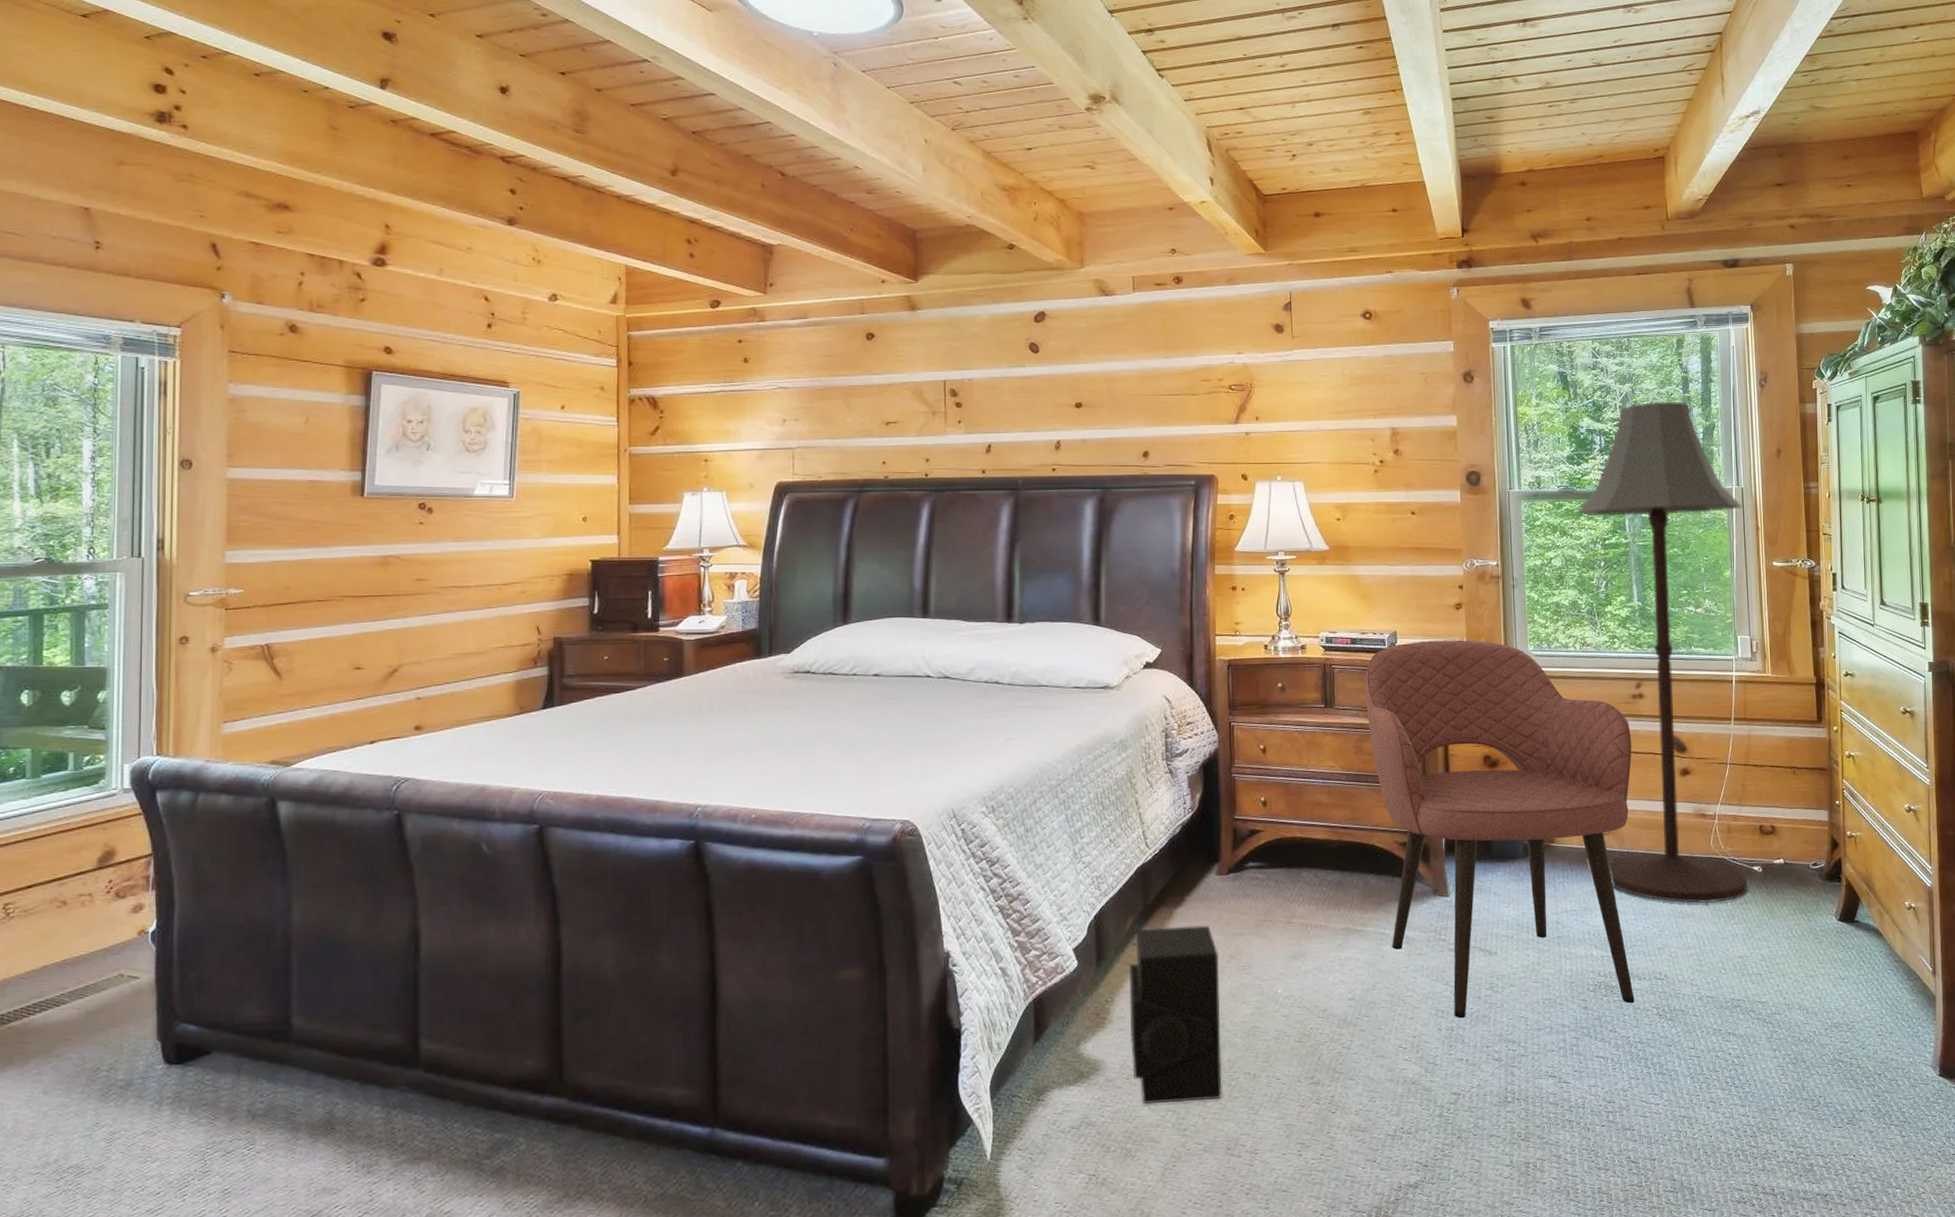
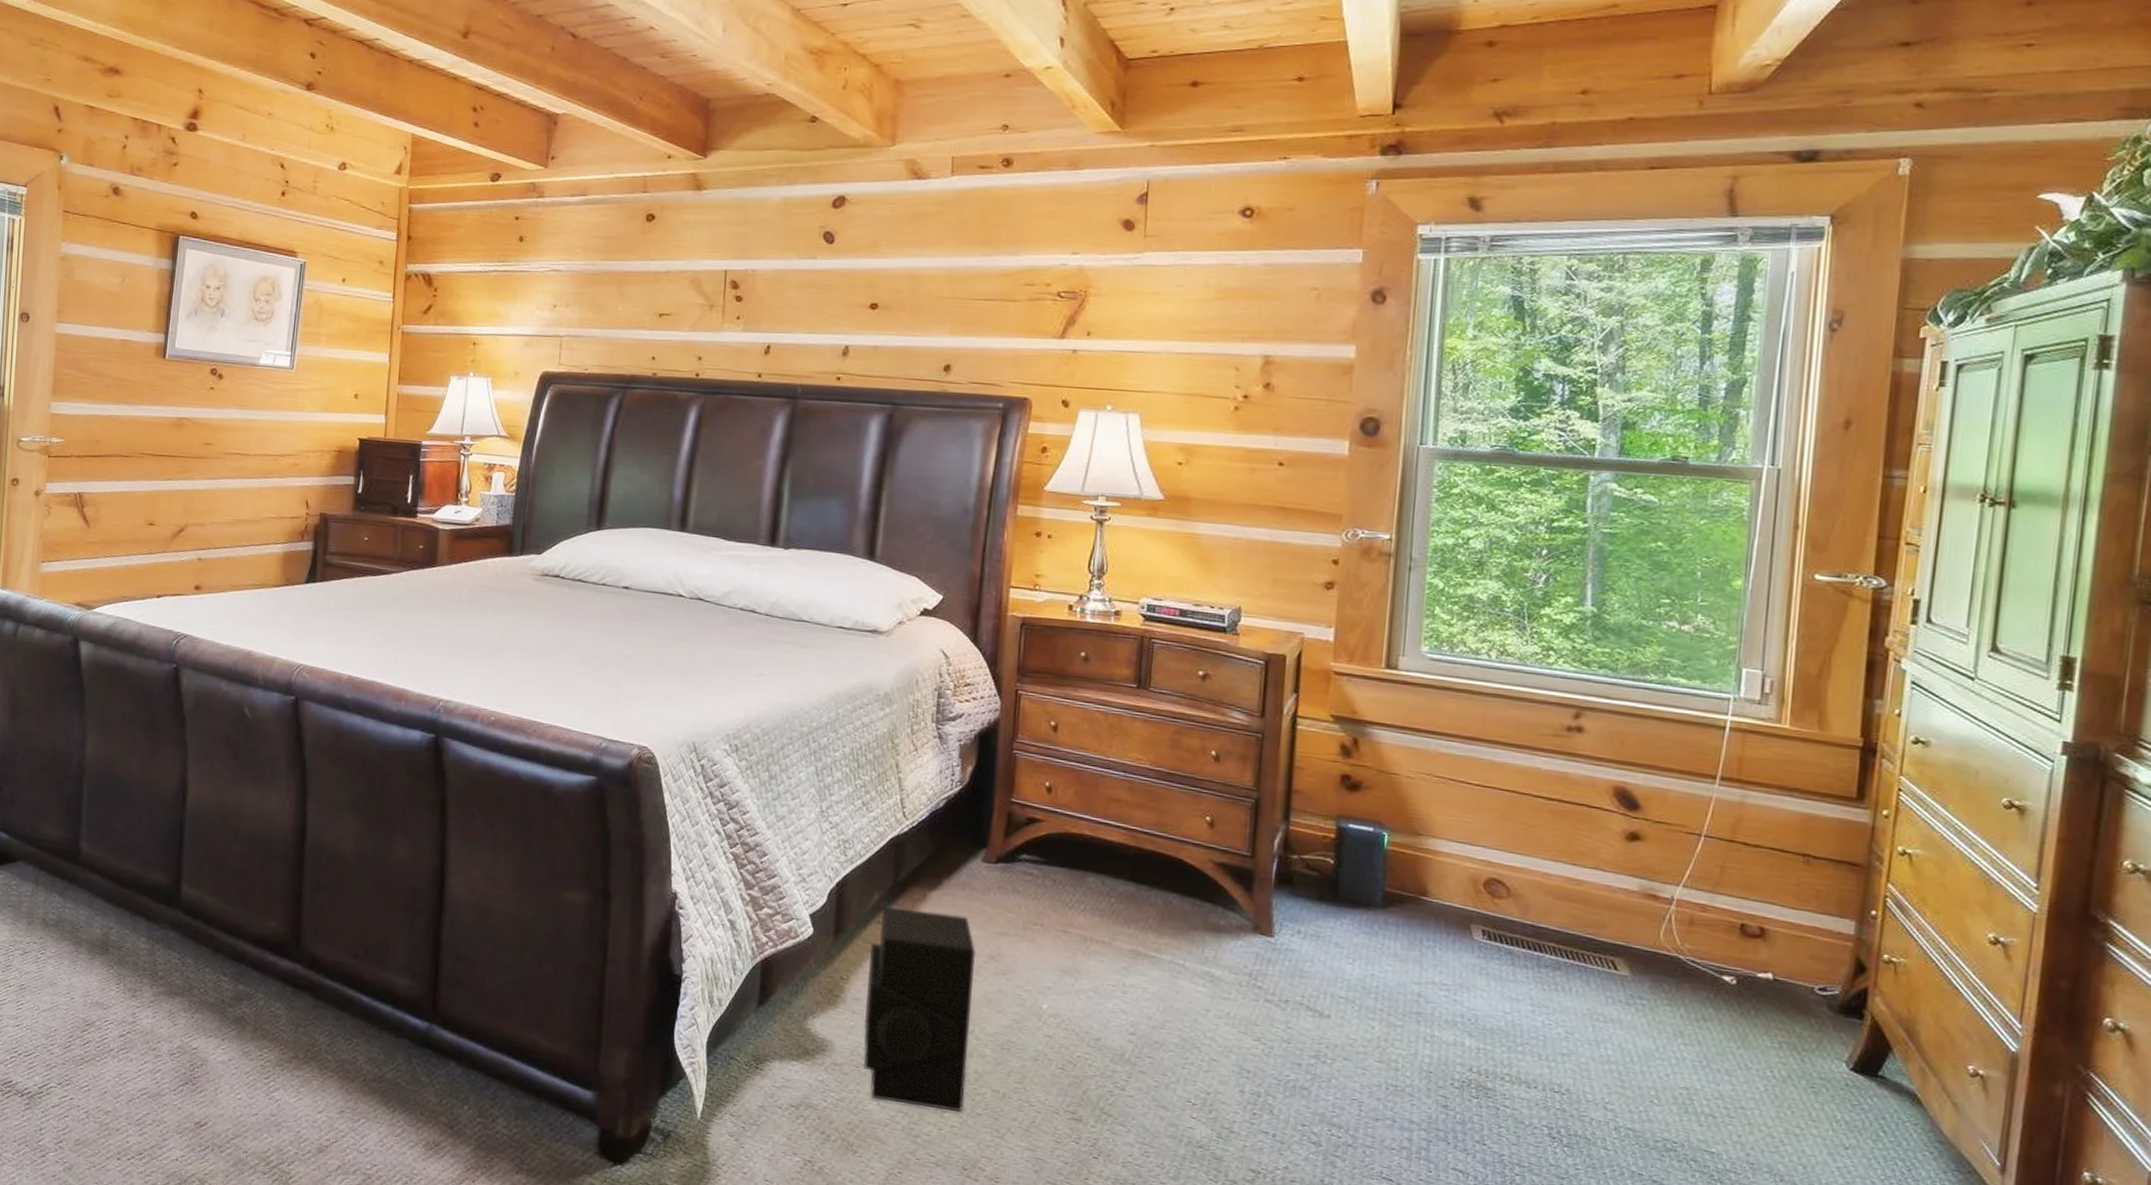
armchair: present [1365,639,1635,1019] -> none [1190,623,1559,1115]
floor lamp: present [1577,402,1748,904] -> none [1501,343,1777,1014]

